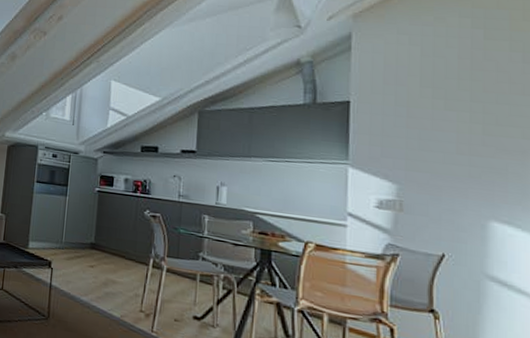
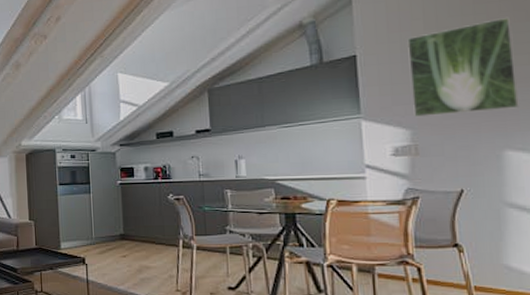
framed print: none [401,87,509,181] -> present [407,16,519,117]

